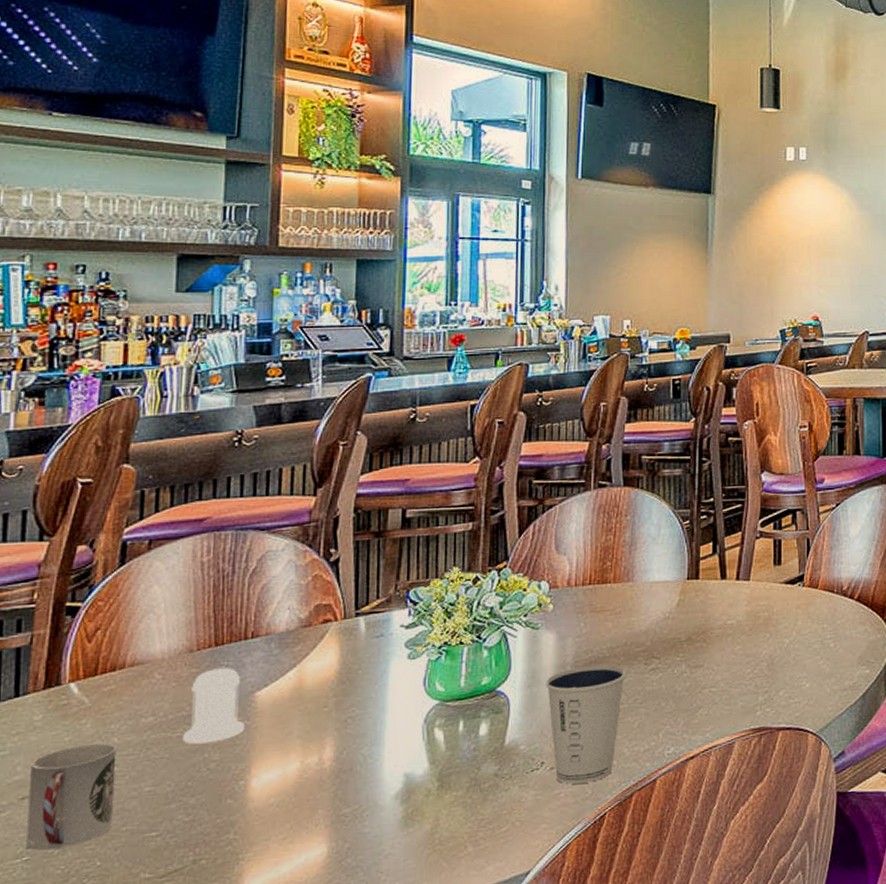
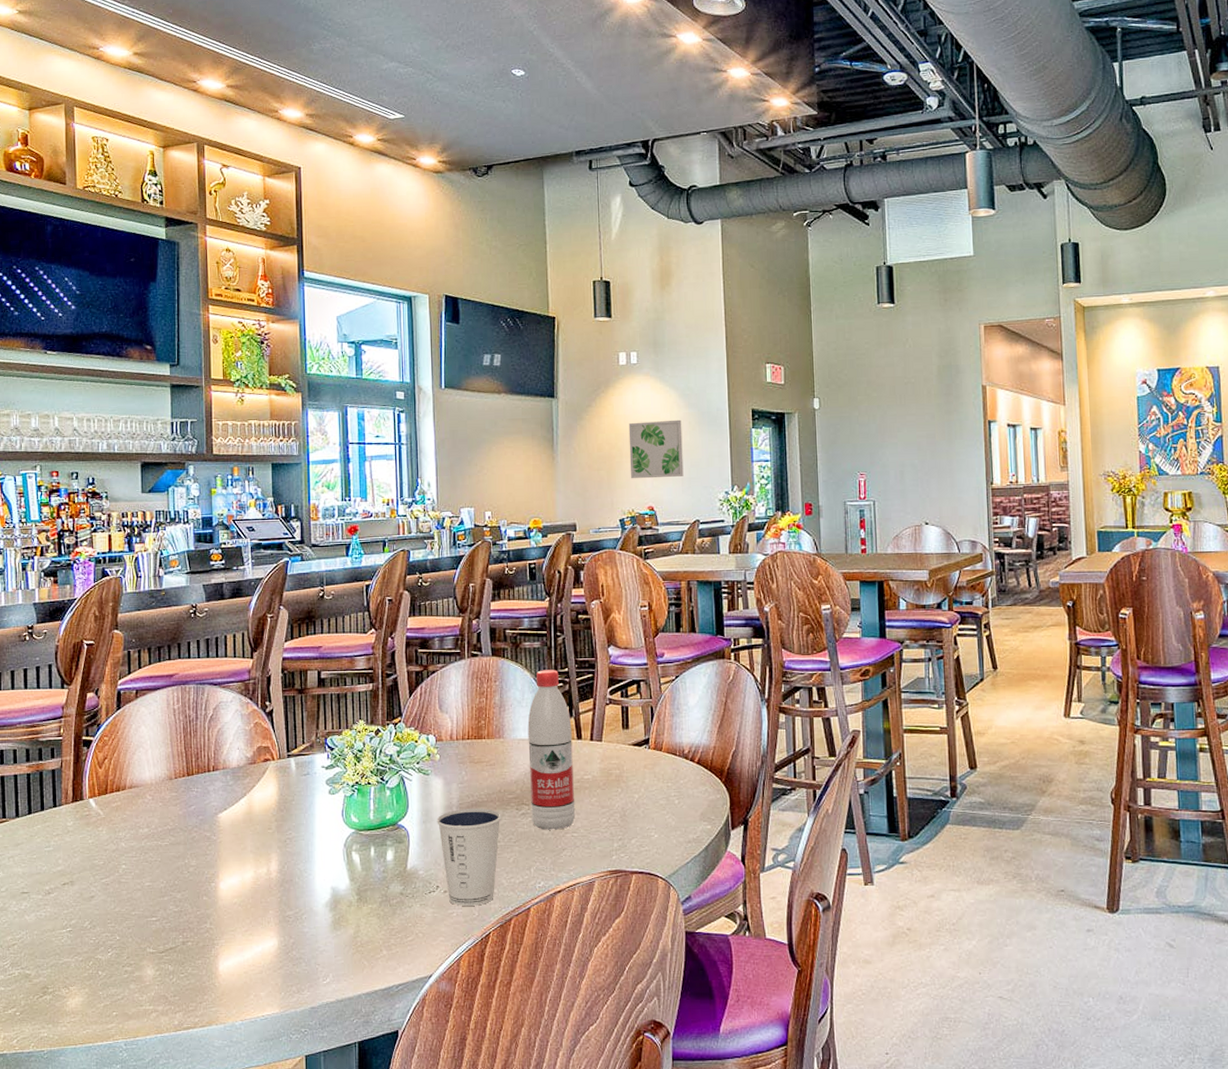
cup: present [26,743,117,851] -> none [68,847,125,925]
salt shaker: present [182,668,246,745] -> none [169,793,213,852]
water bottle: none [662,500,716,687] -> present [527,669,576,830]
wall art: none [794,222,853,286] -> present [628,419,684,479]

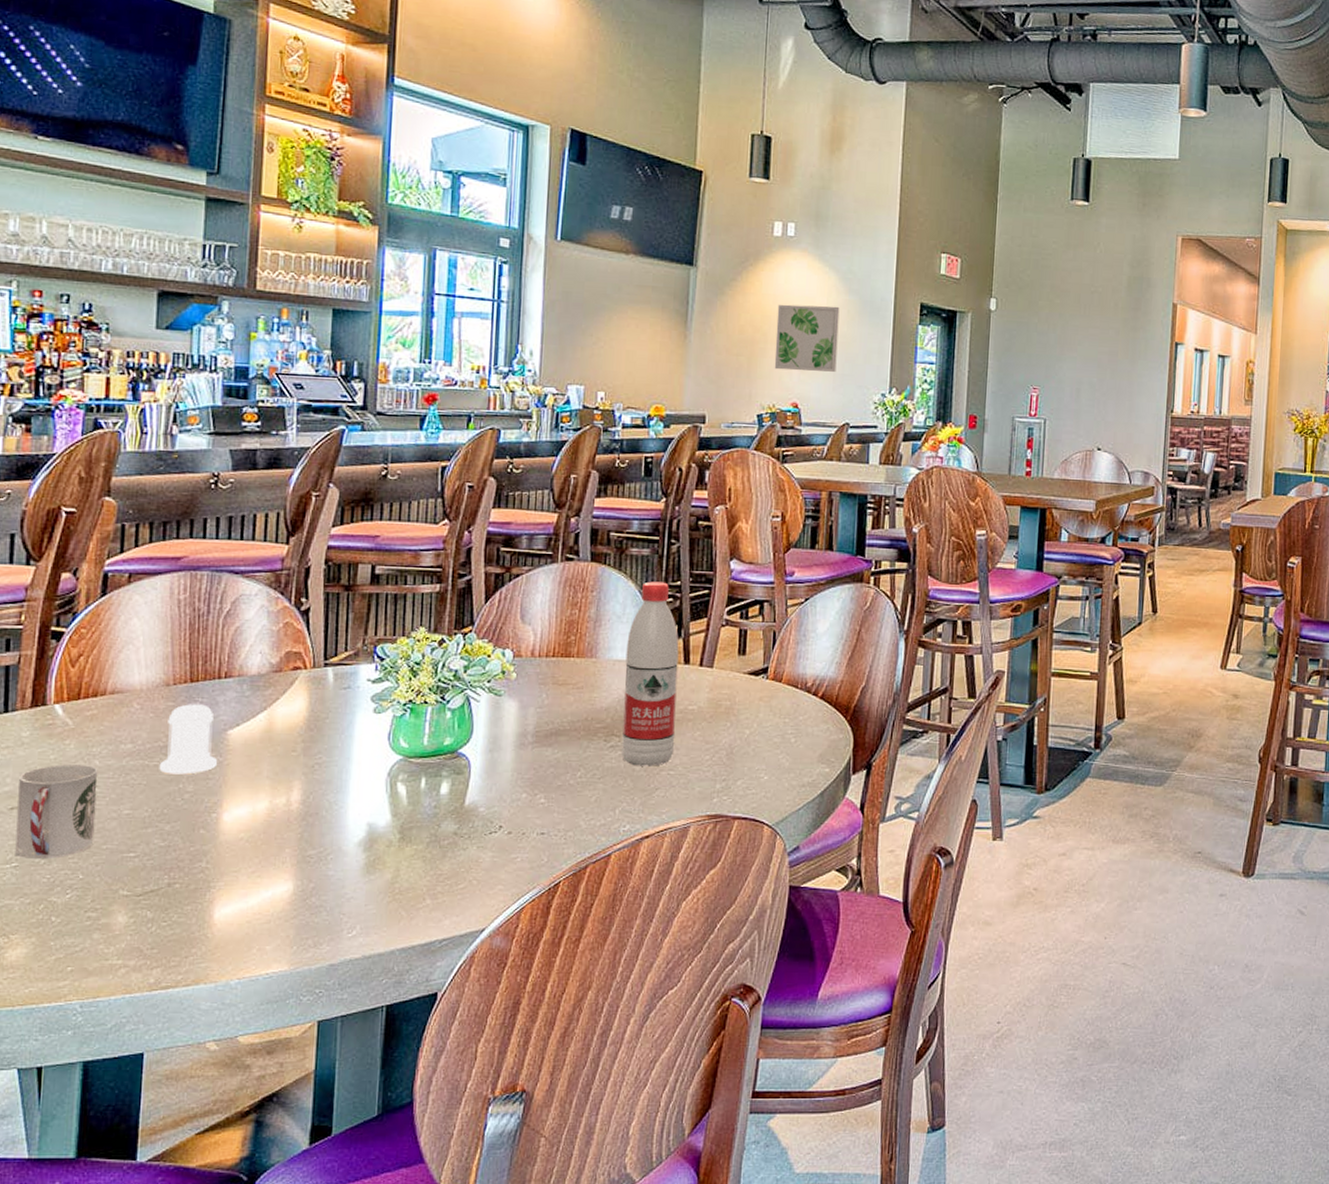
cup: none [68,847,125,925] -> present [15,764,98,860]
salt shaker: none [169,793,213,852] -> present [159,704,218,775]
dixie cup: present [437,809,501,906] -> none [506,737,586,850]

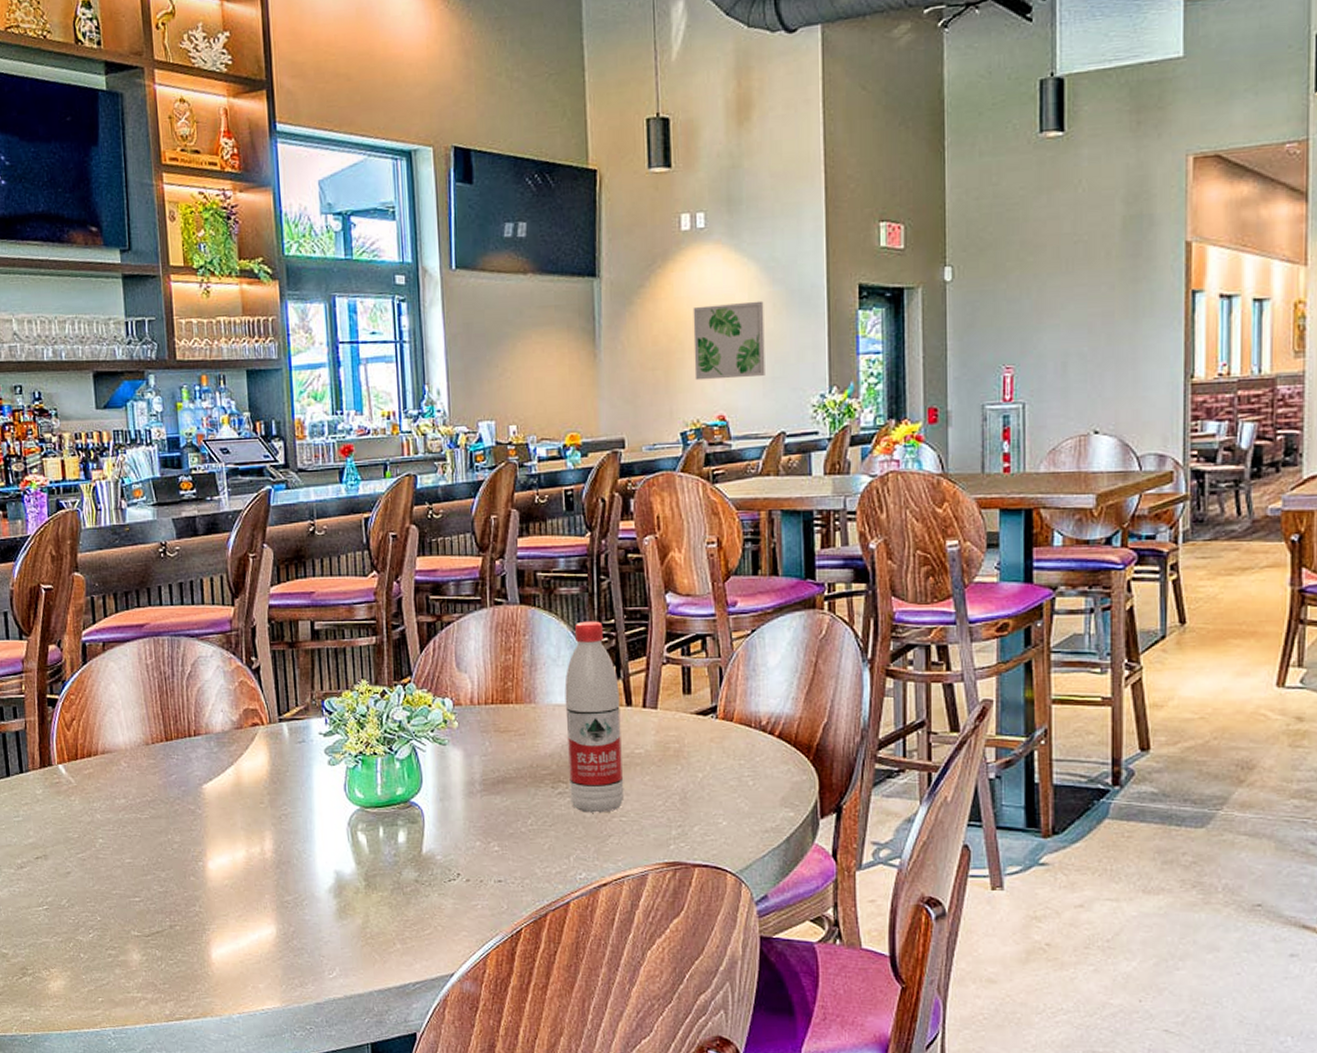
cup: present [15,764,98,860] -> none [39,818,105,903]
salt shaker: present [159,704,218,775] -> none [149,761,198,826]

